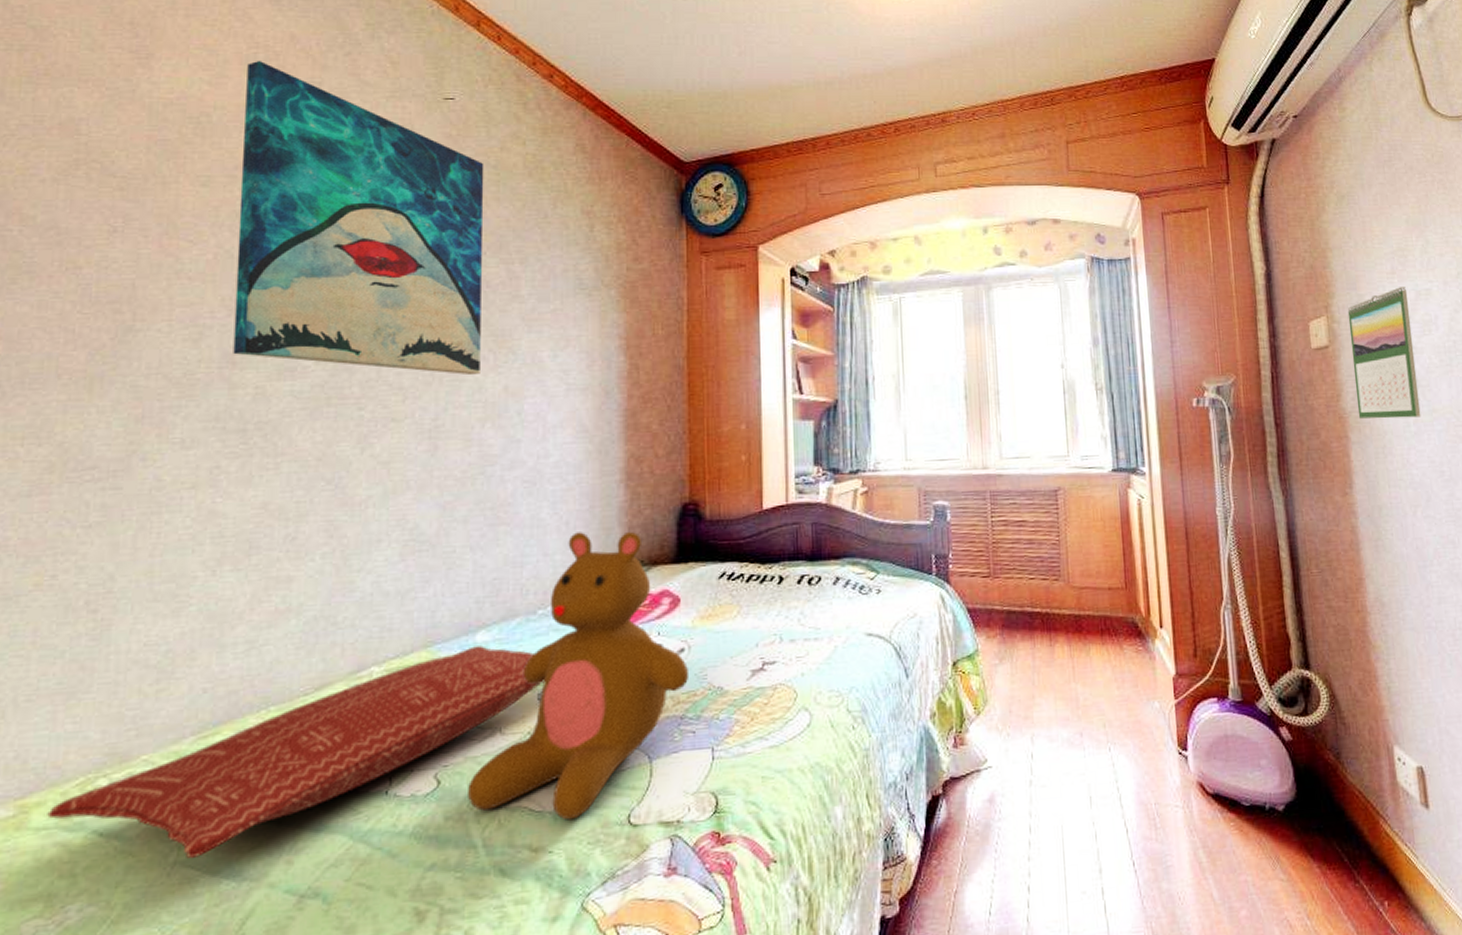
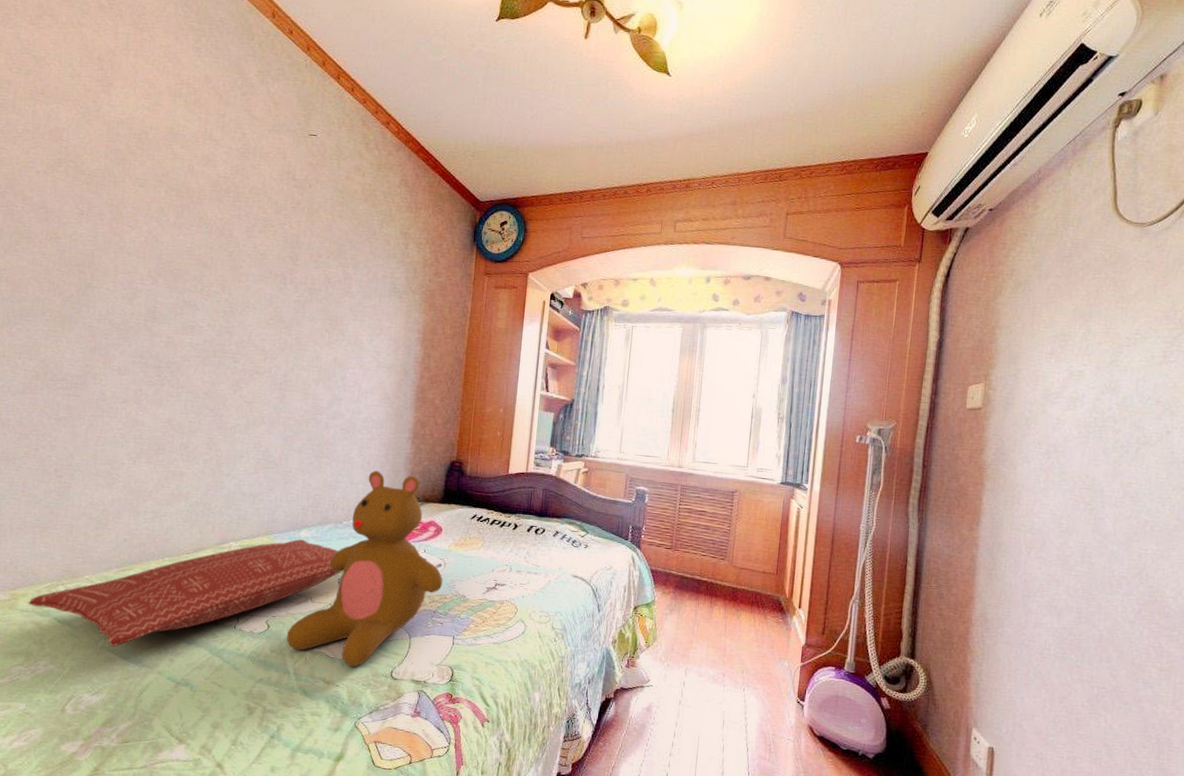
wall art: present [233,61,484,376] -> none [154,94,334,347]
calendar: present [1347,287,1421,419] -> none [996,366,1062,477]

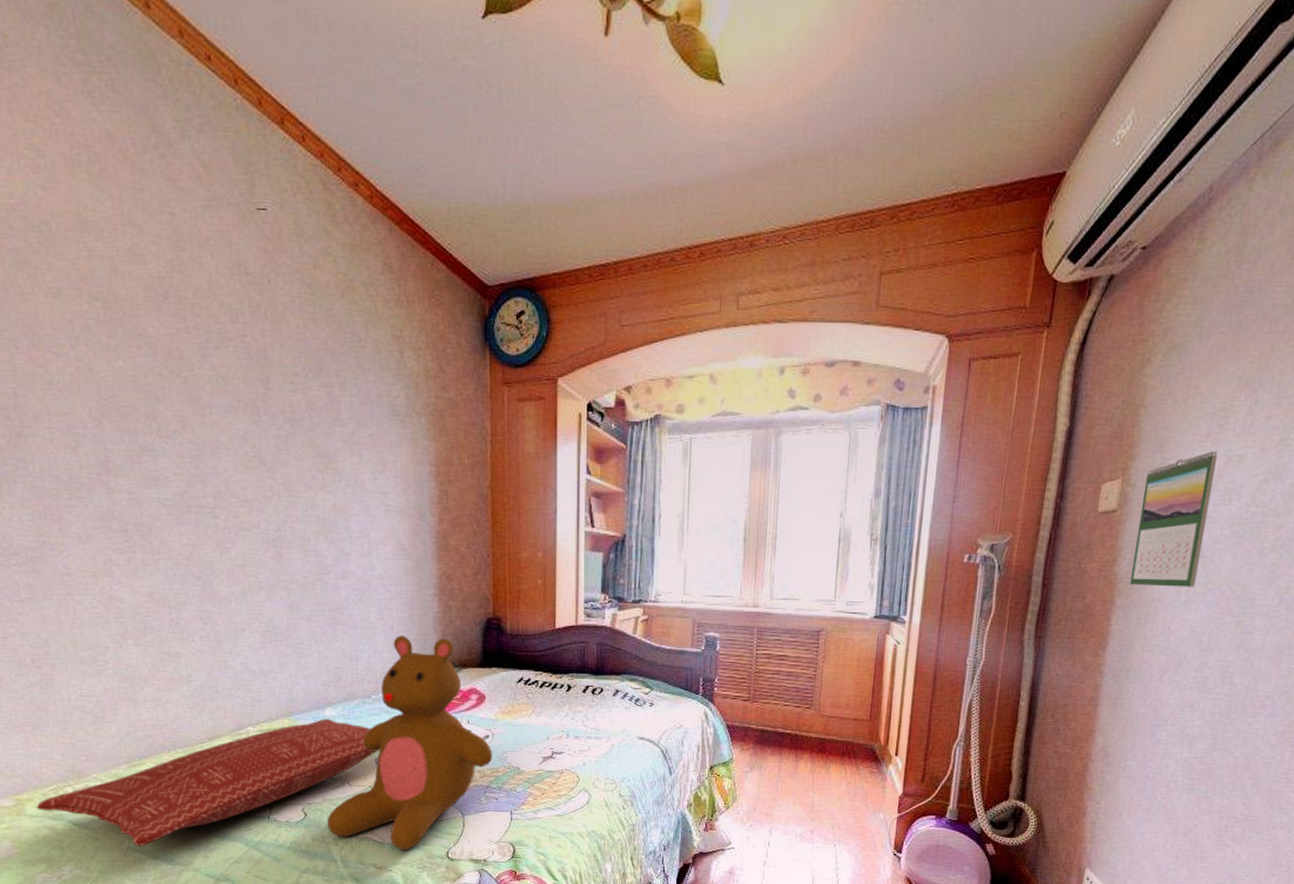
calendar: none [996,366,1062,477] -> present [1129,451,1218,587]

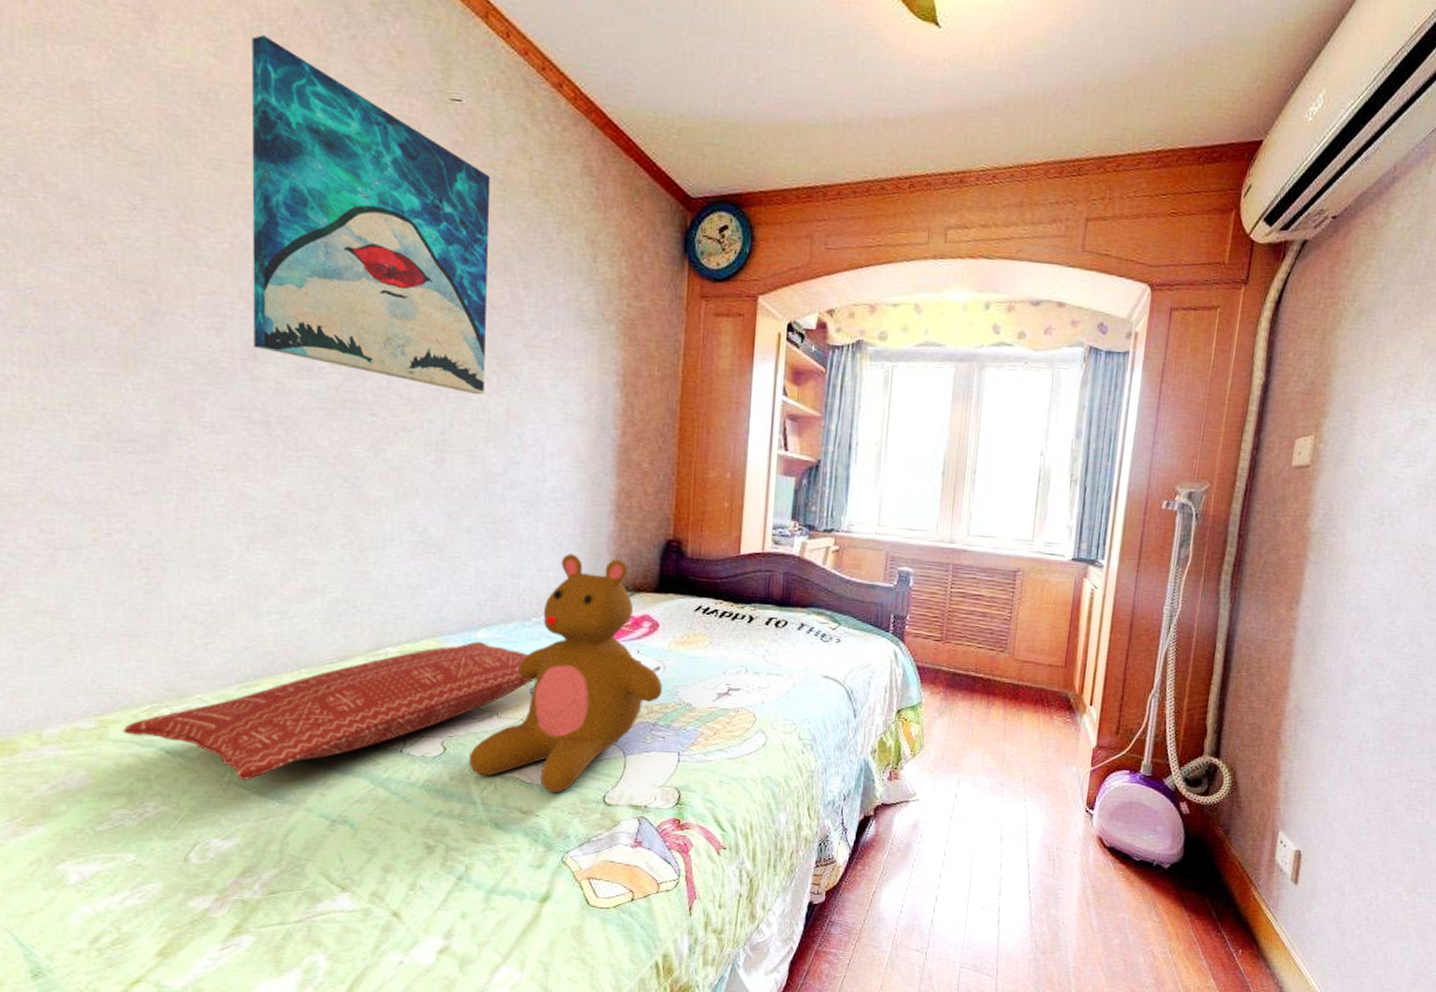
wall art: none [73,163,312,493] -> present [251,35,491,395]
calendar: present [1129,451,1218,587] -> none [1322,414,1404,546]

